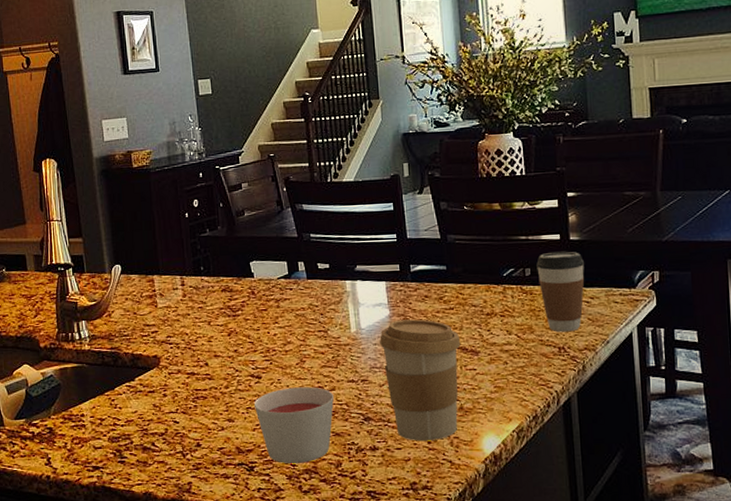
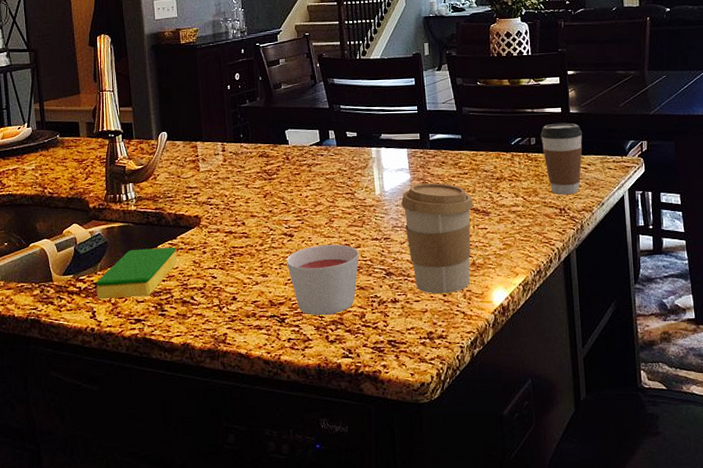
dish sponge: none [50,389,136,445] -> present [96,246,177,299]

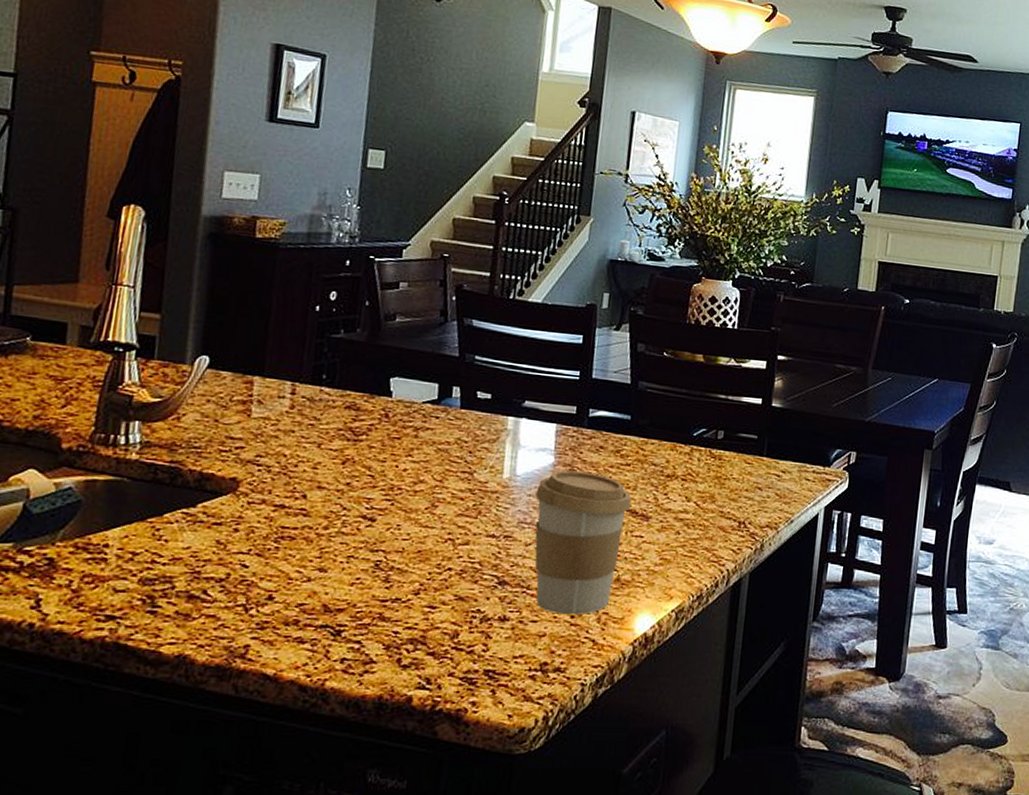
dish sponge: present [96,246,177,299] -> none [48,515,193,584]
candle: present [287,244,359,316] -> none [358,536,466,632]
coffee cup: present [541,123,583,195] -> none [730,417,783,506]

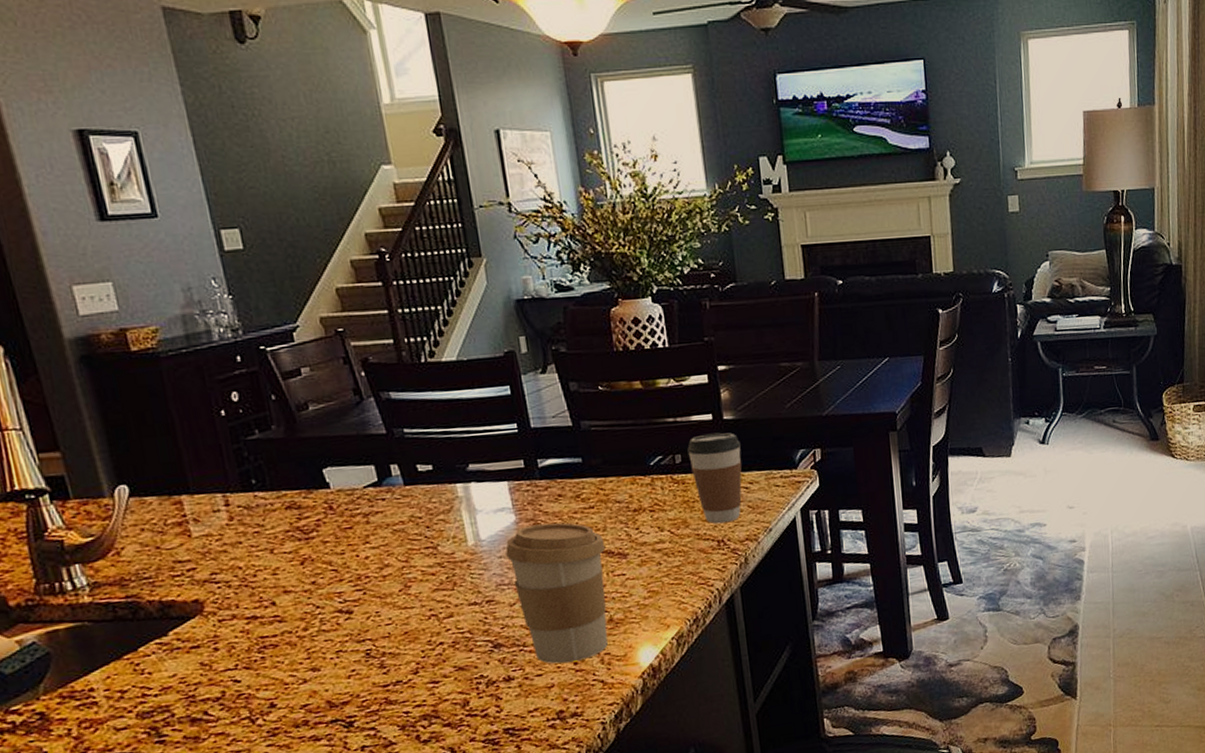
coffee cup: none [730,417,783,506] -> present [687,432,742,524]

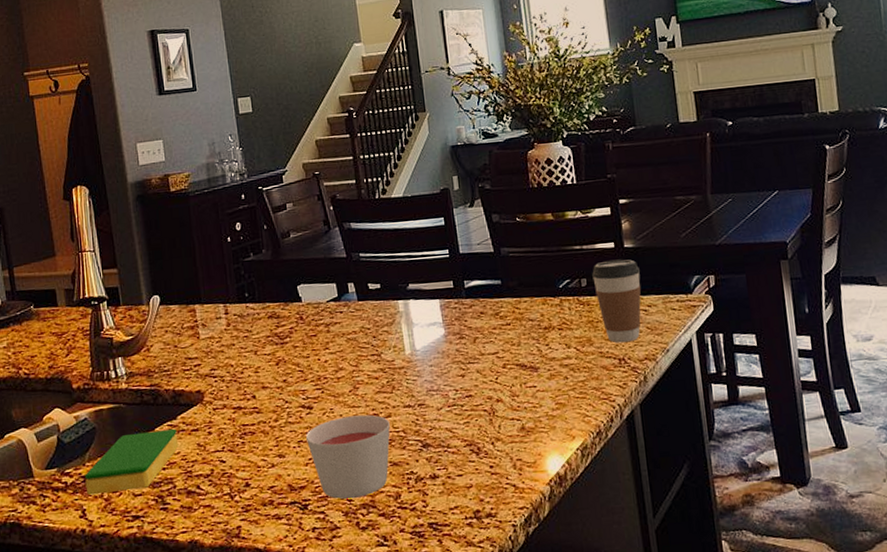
dish sponge: none [40,647,174,735] -> present [85,428,179,495]
candle: none [346,615,453,712] -> present [306,414,390,500]
coffee cup: present [505,522,608,664] -> none [435,337,520,466]

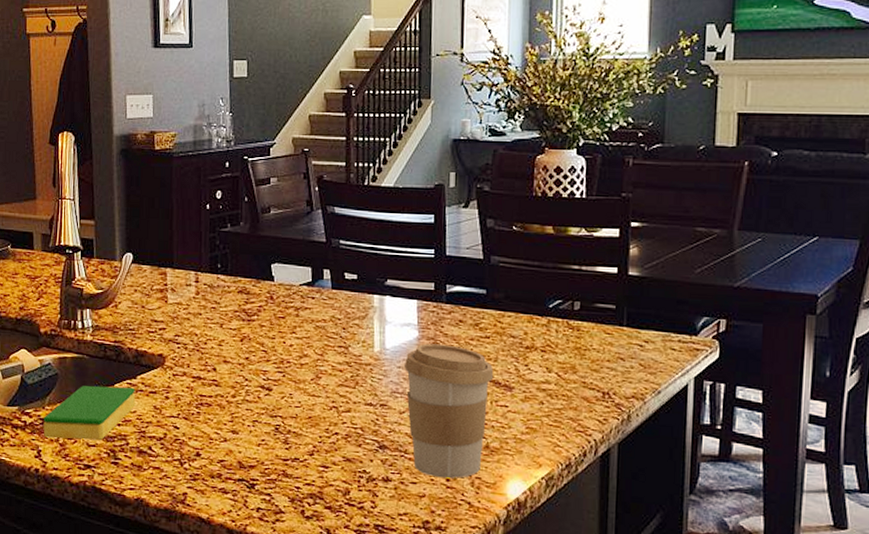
candle: present [306,414,390,500] -> none [262,404,348,487]
coffee cup: none [435,337,520,466] -> present [404,343,494,479]
coffee cup: present [592,259,641,343] -> none [587,286,643,377]

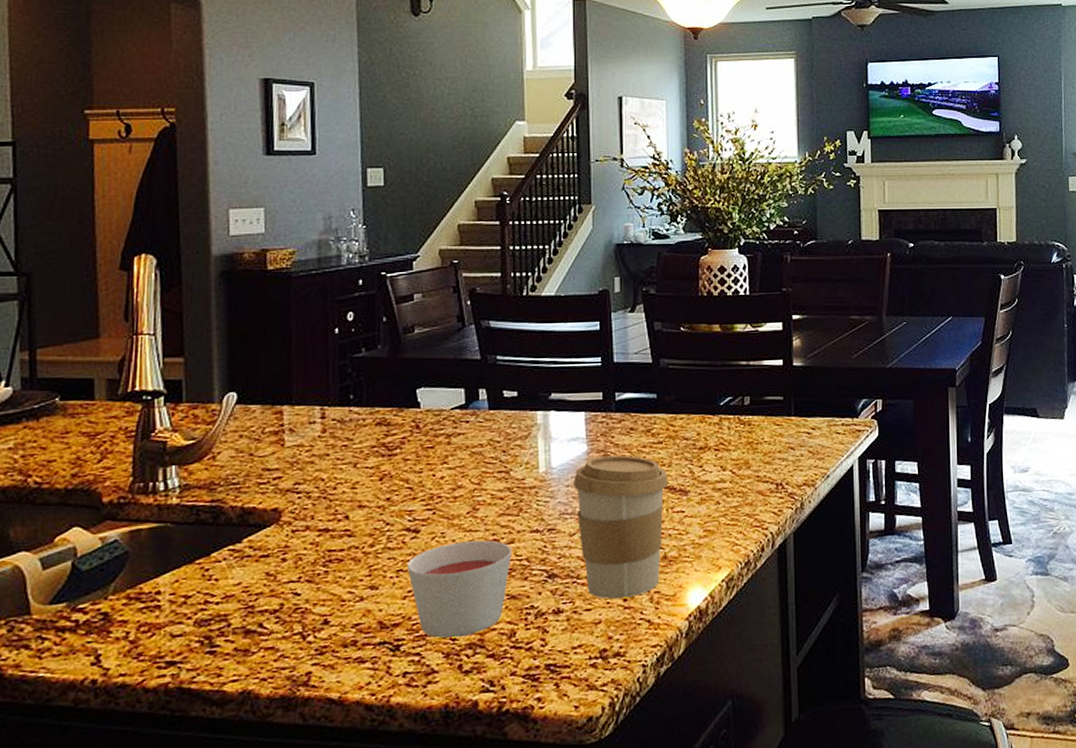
dish sponge: present [43,385,136,440] -> none [104,553,241,637]
candle: none [262,404,348,487] -> present [408,540,511,639]

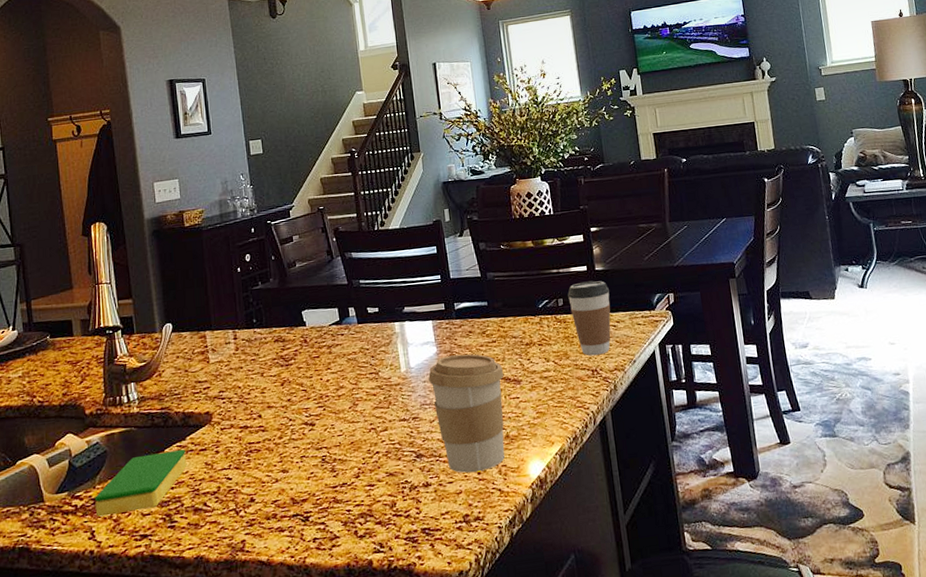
dish sponge: none [104,553,241,637] -> present [95,449,187,517]
candle: present [408,540,511,639] -> none [308,429,387,510]
coffee cup: none [757,378,808,467] -> present [568,281,611,356]

